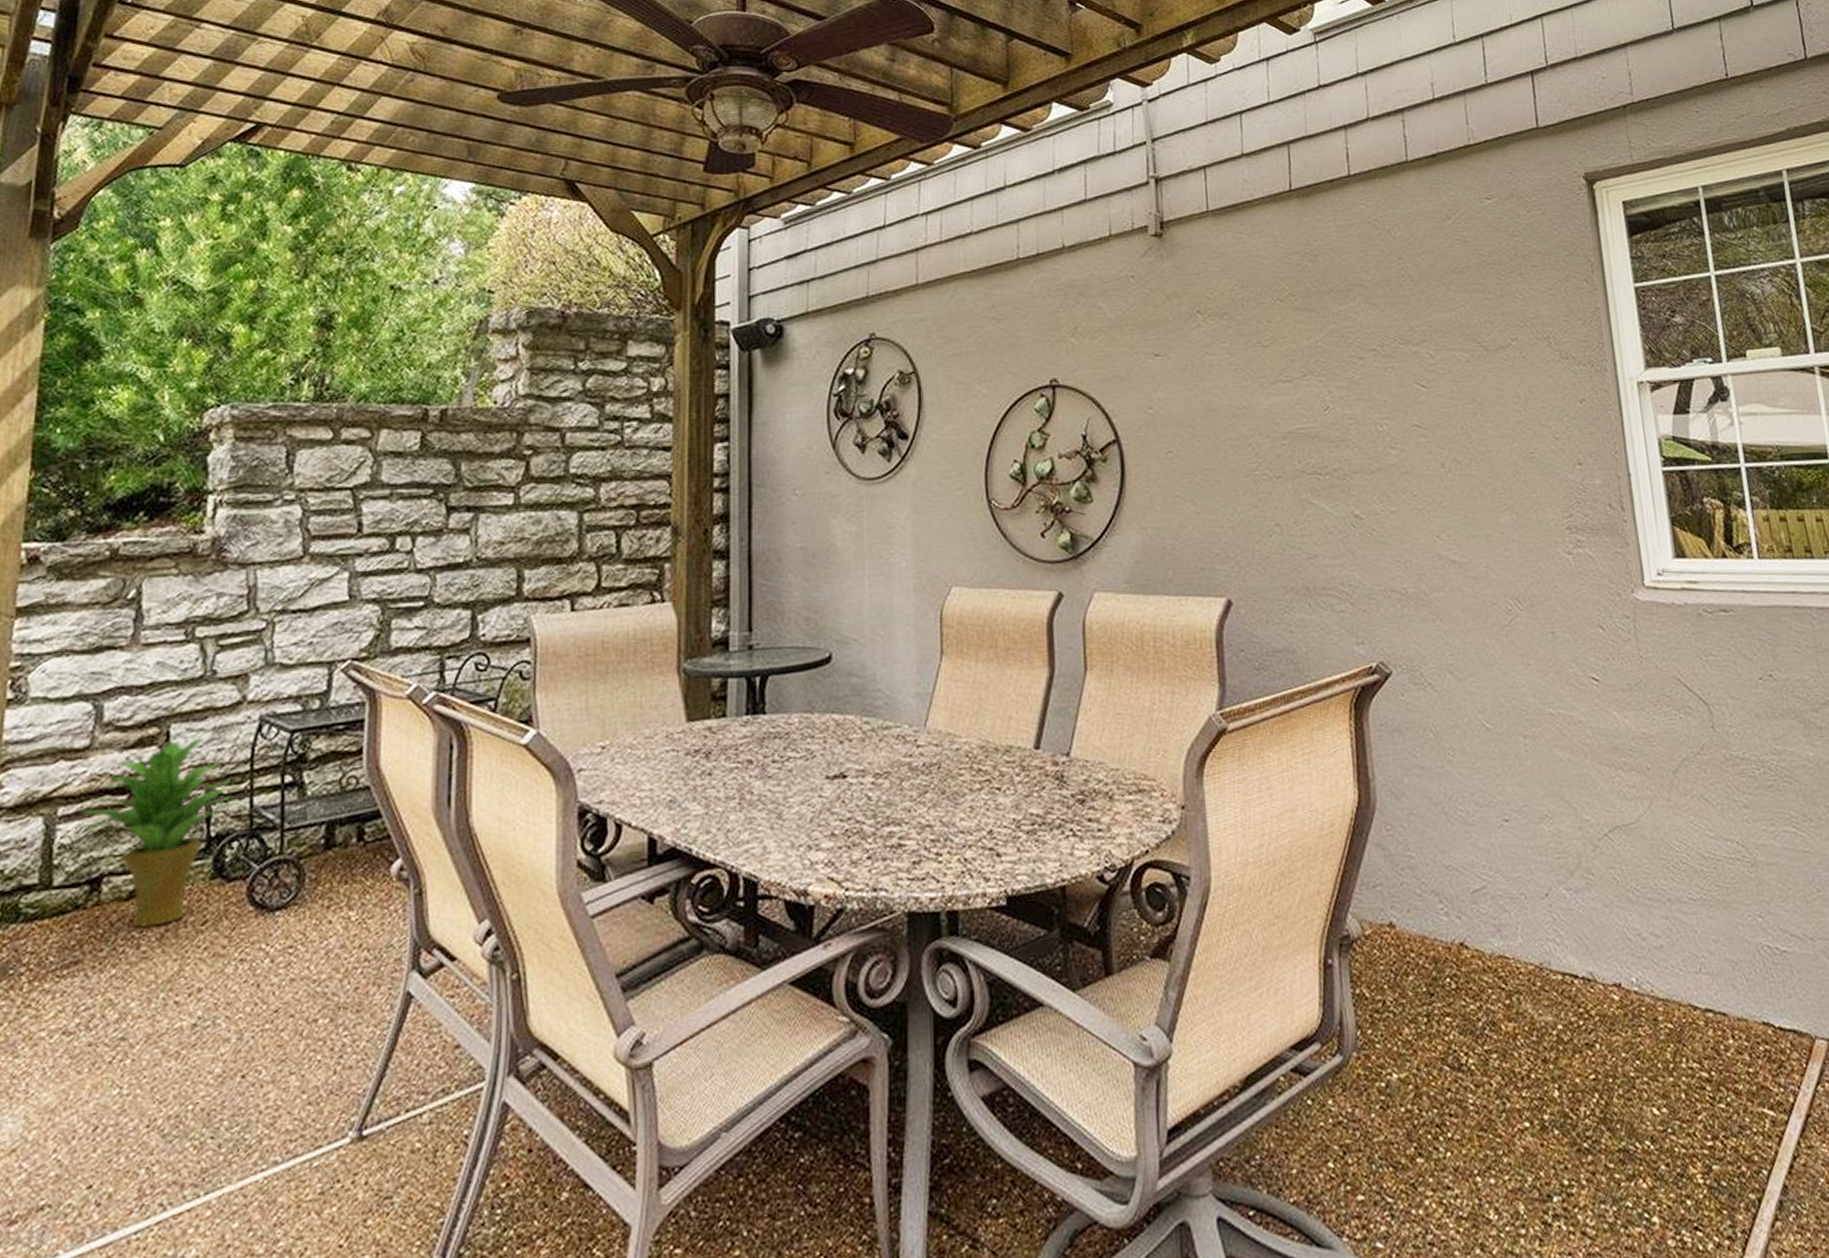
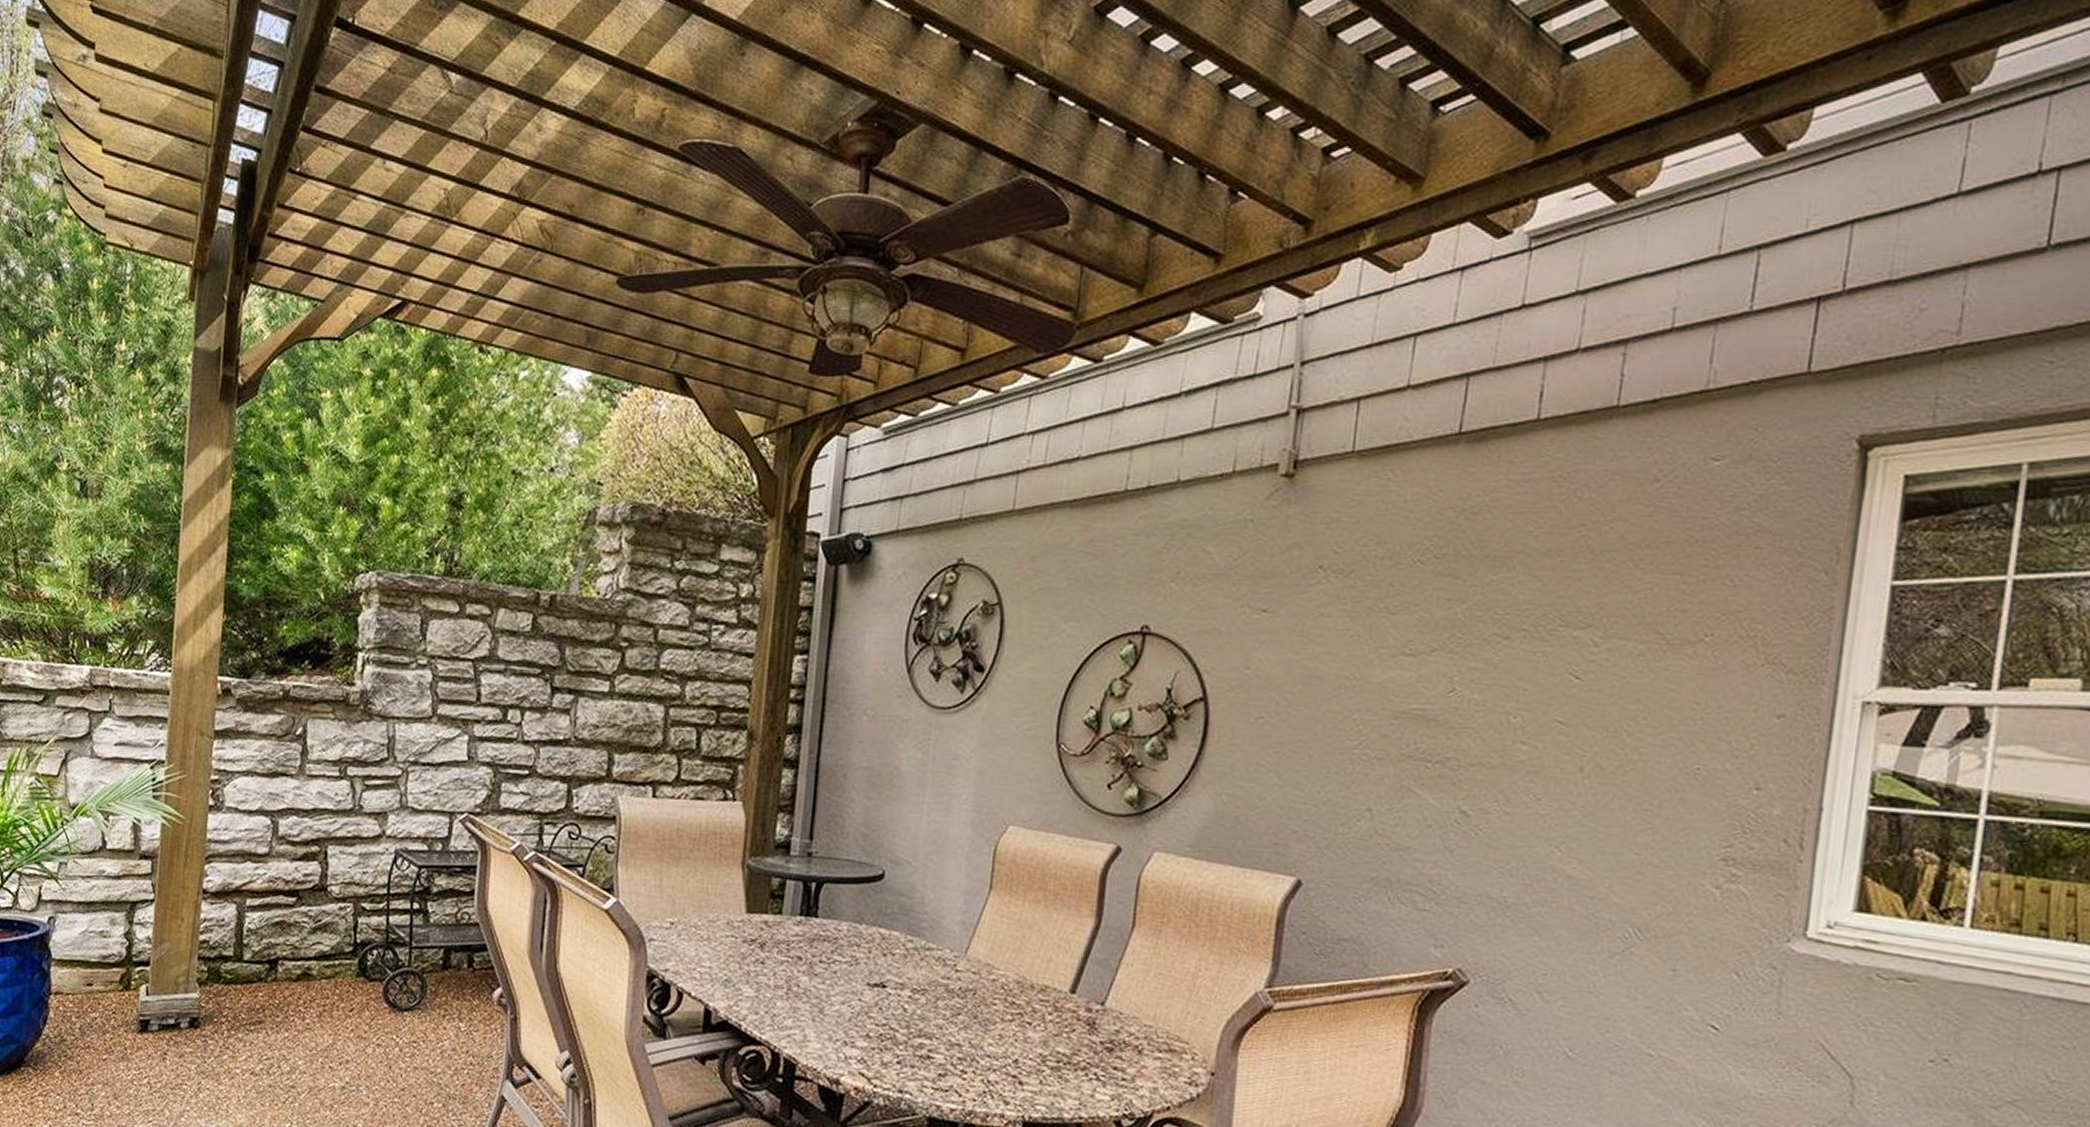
potted plant: present [80,739,246,928] -> none [262,859,383,1006]

